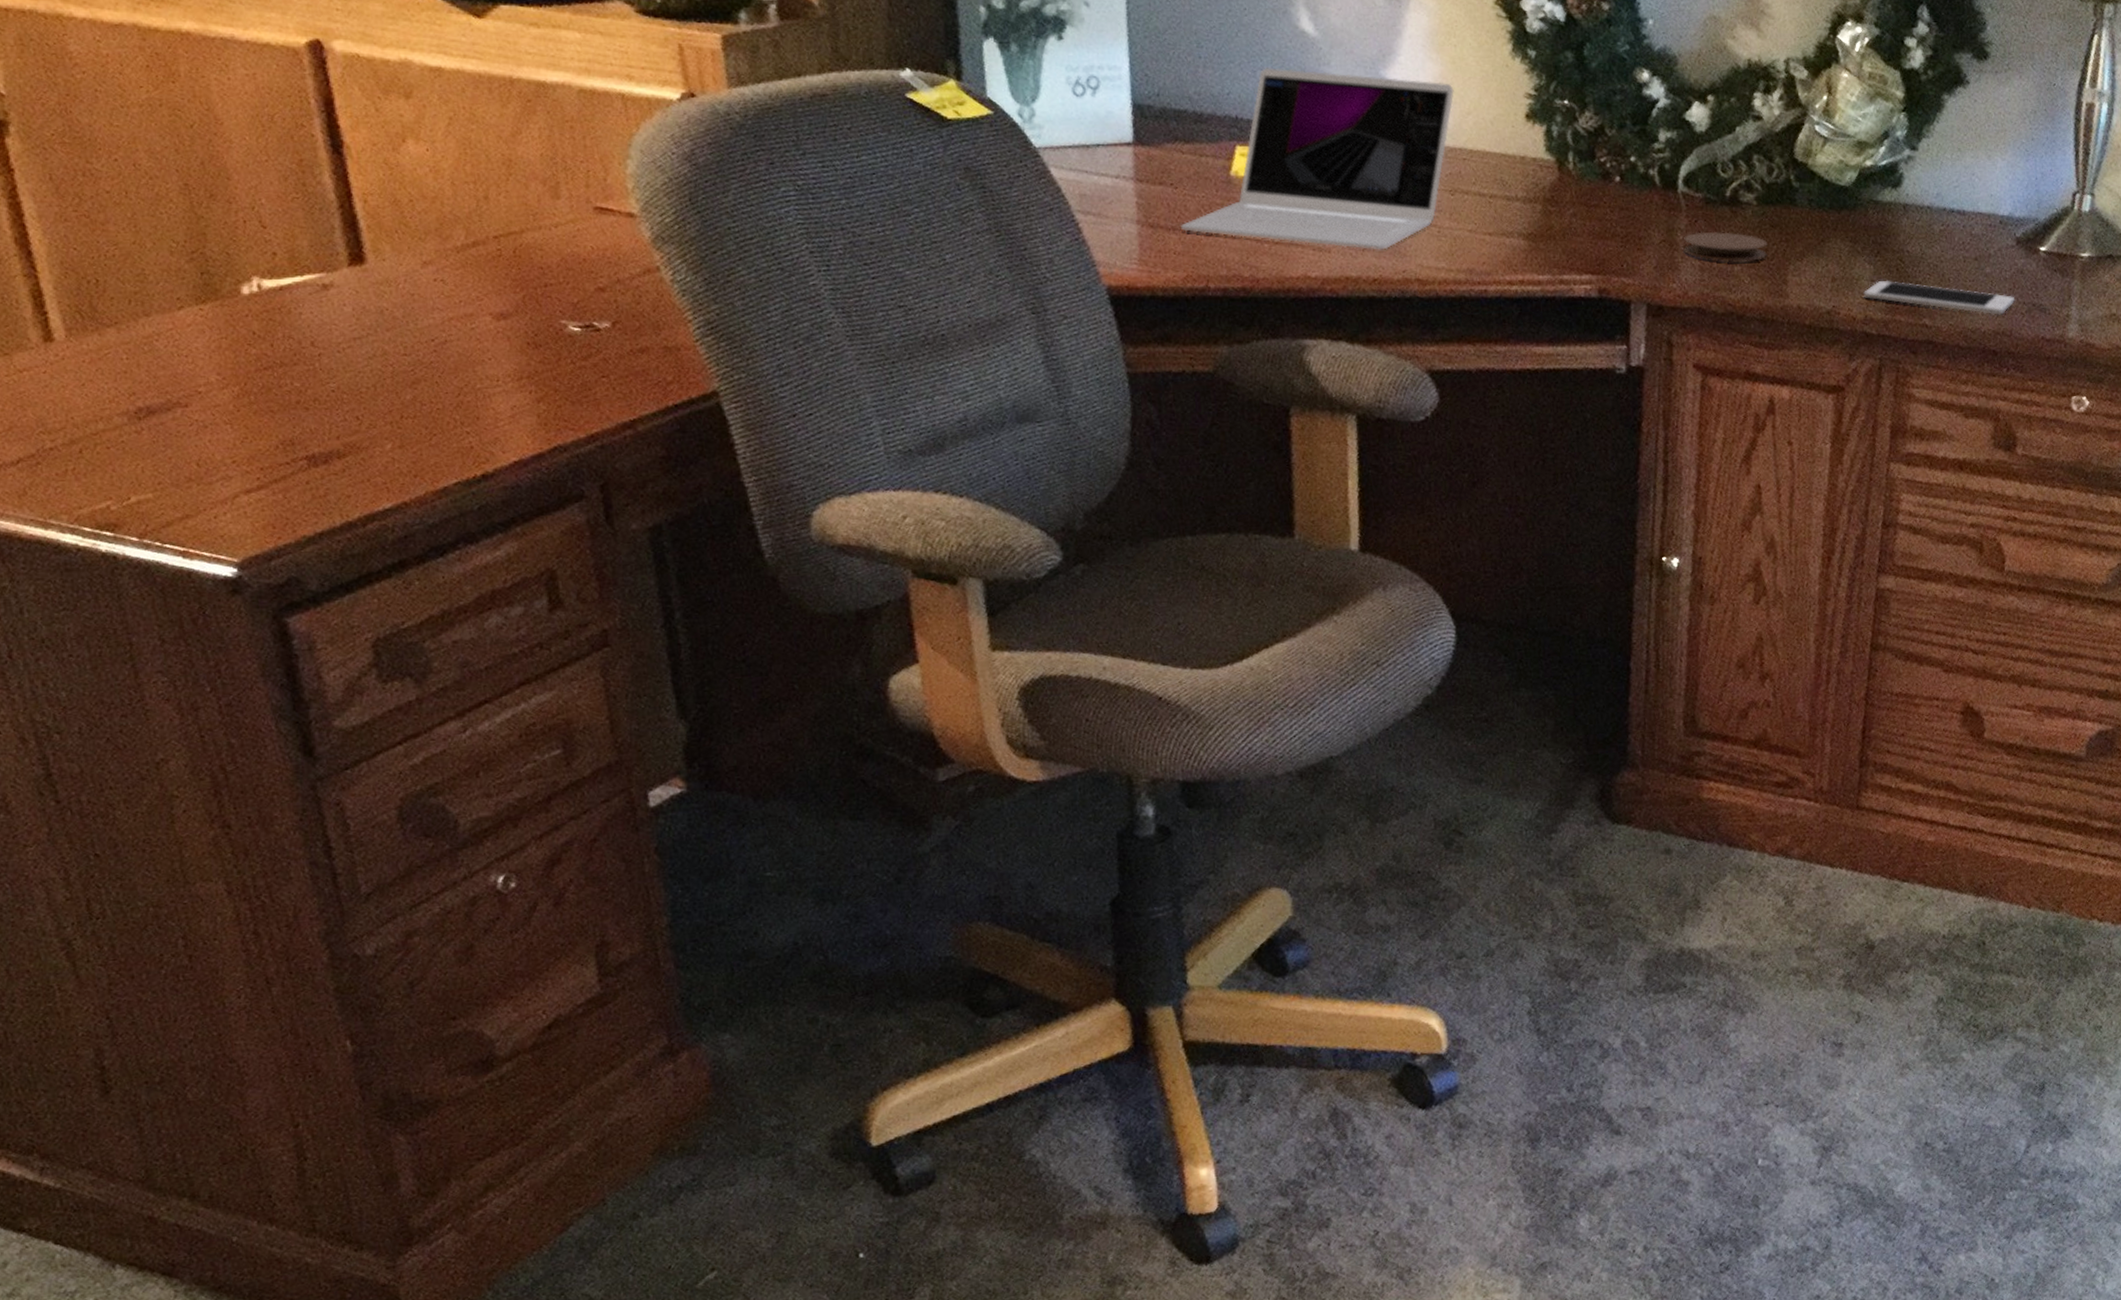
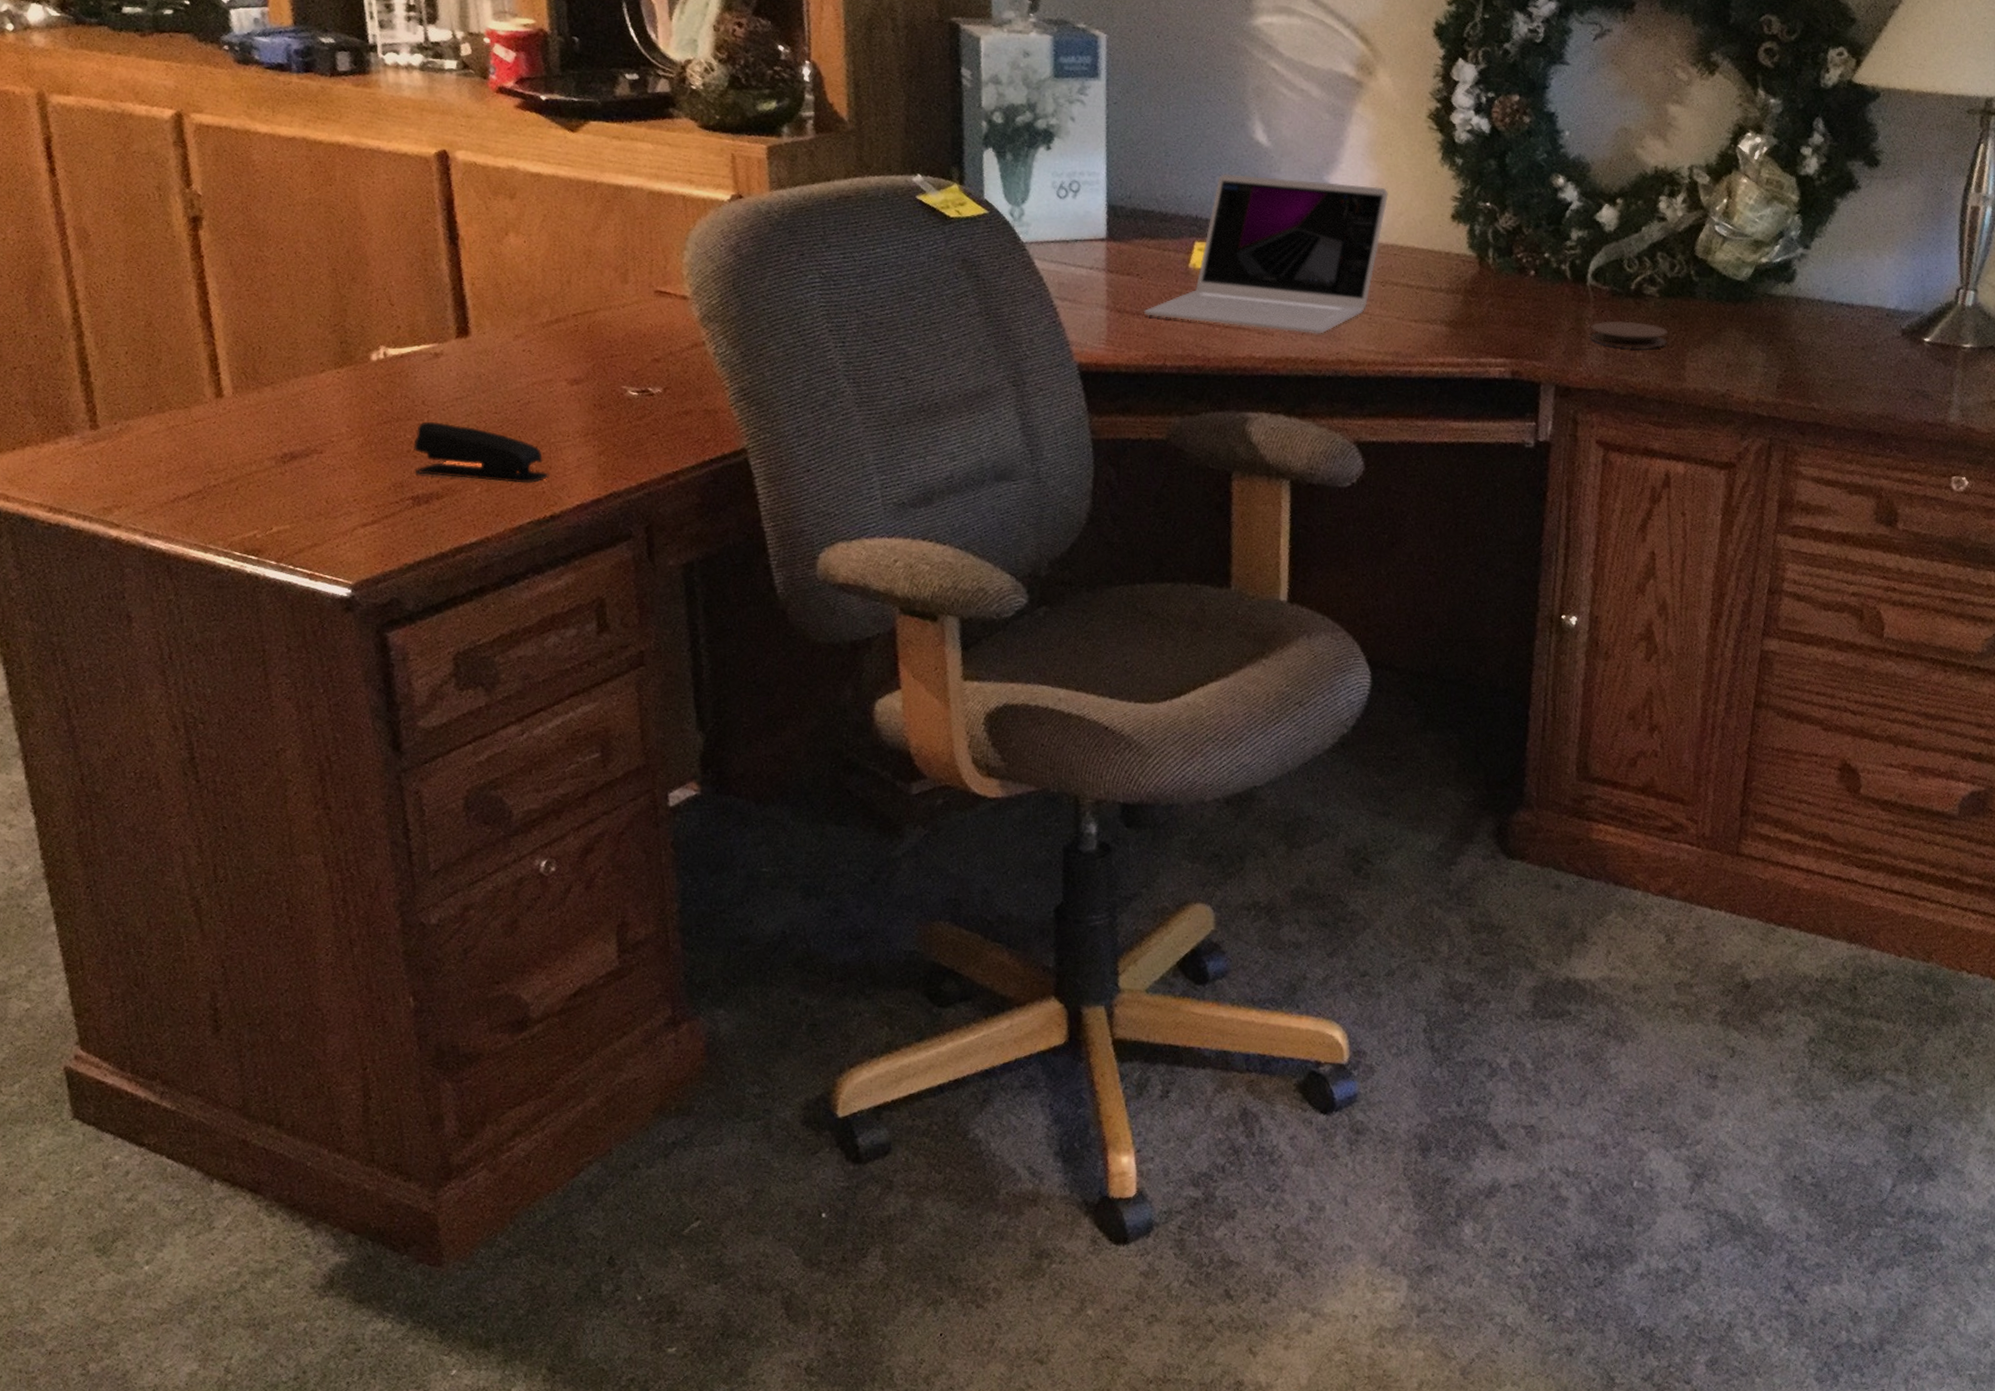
stapler: none [304,366,477,437] -> present [414,421,549,483]
cell phone: present [1862,280,2016,315] -> none [1755,366,1900,400]

